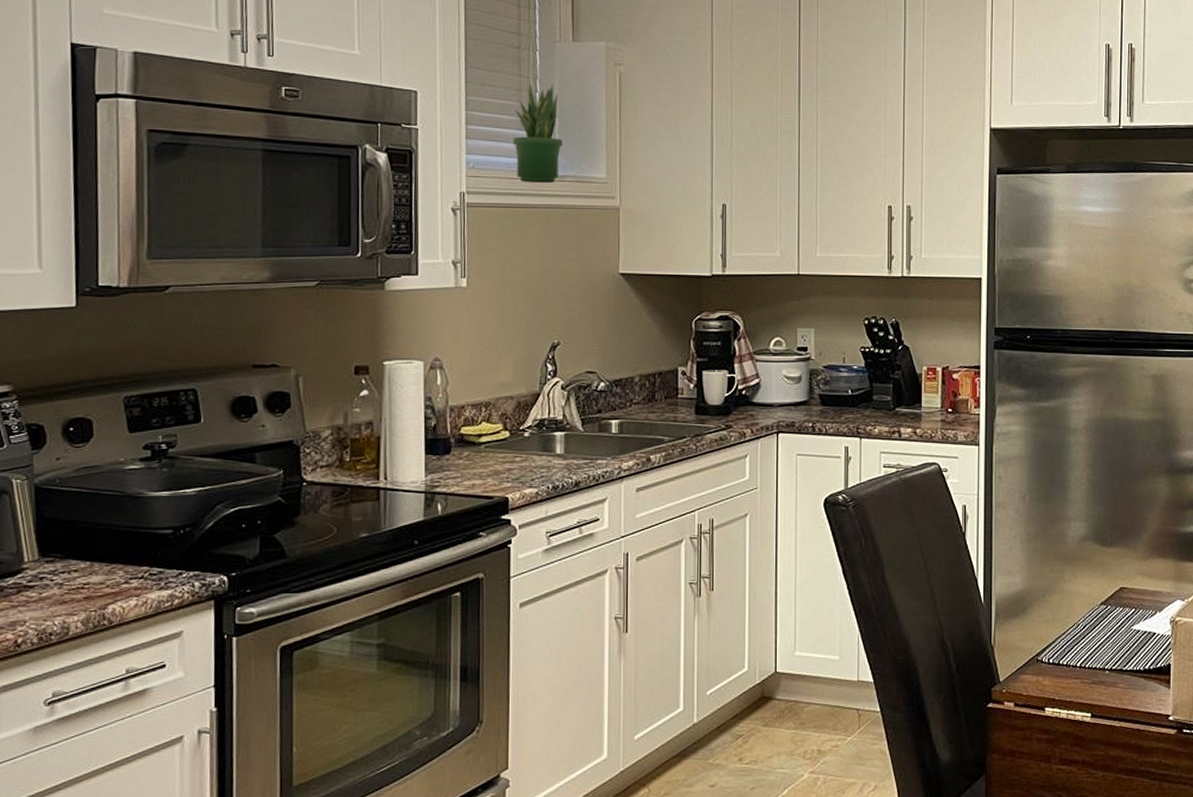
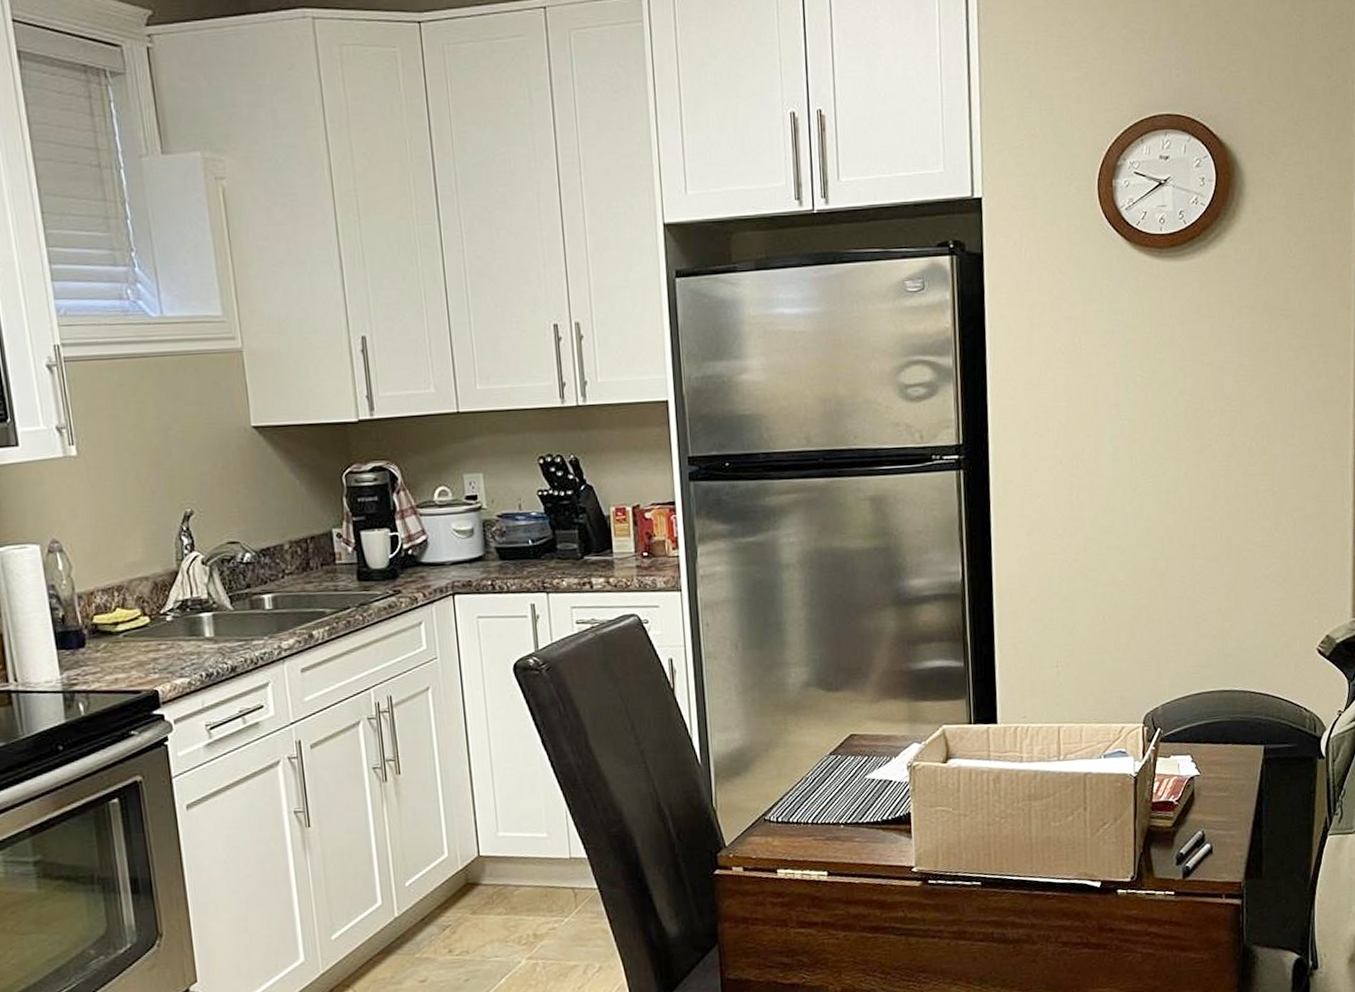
planter: present [512,83,563,184] -> none [104,208,167,329]

